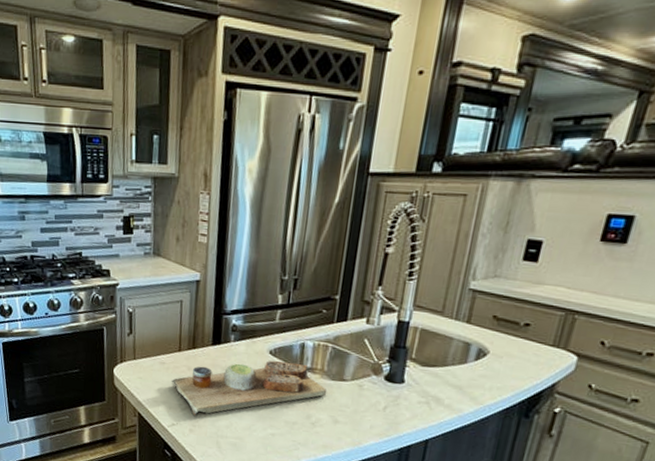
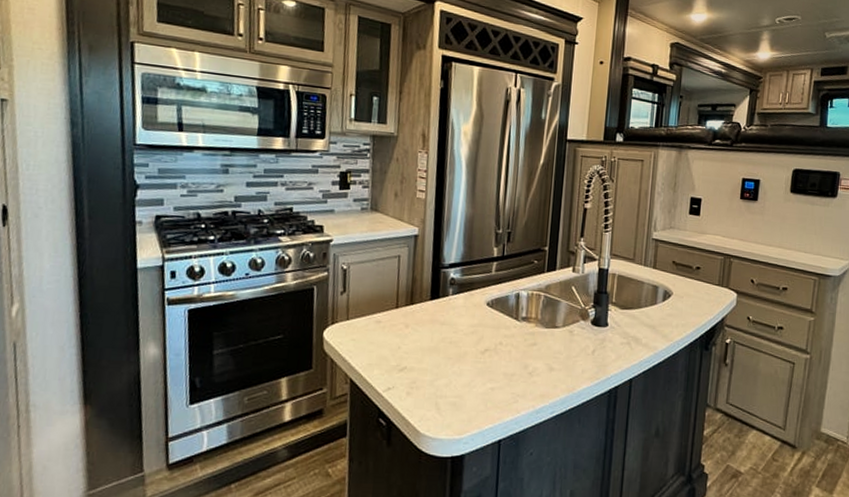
cutting board: present [172,360,326,416] -> none [388,312,541,377]

